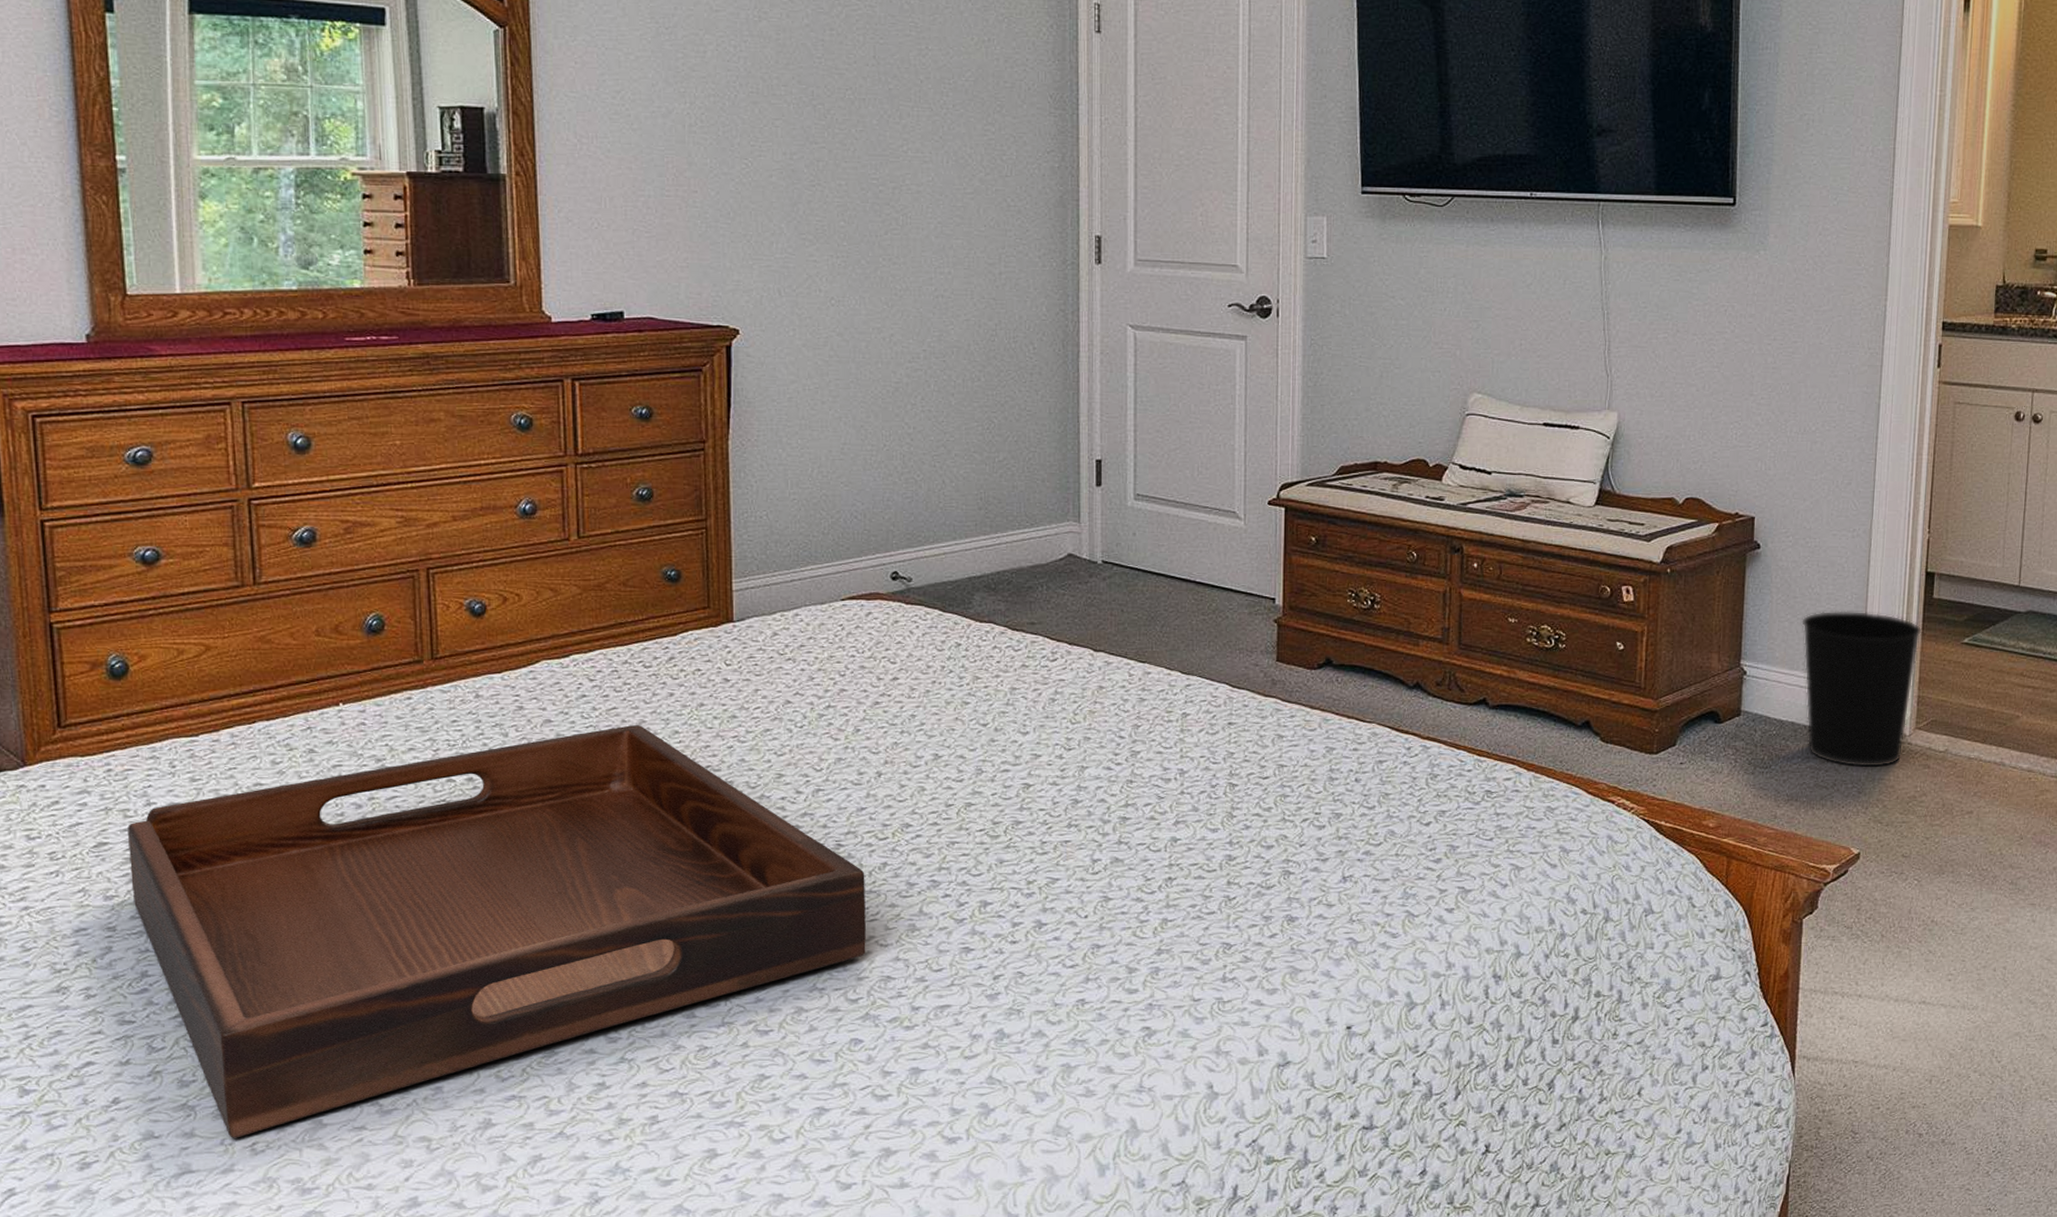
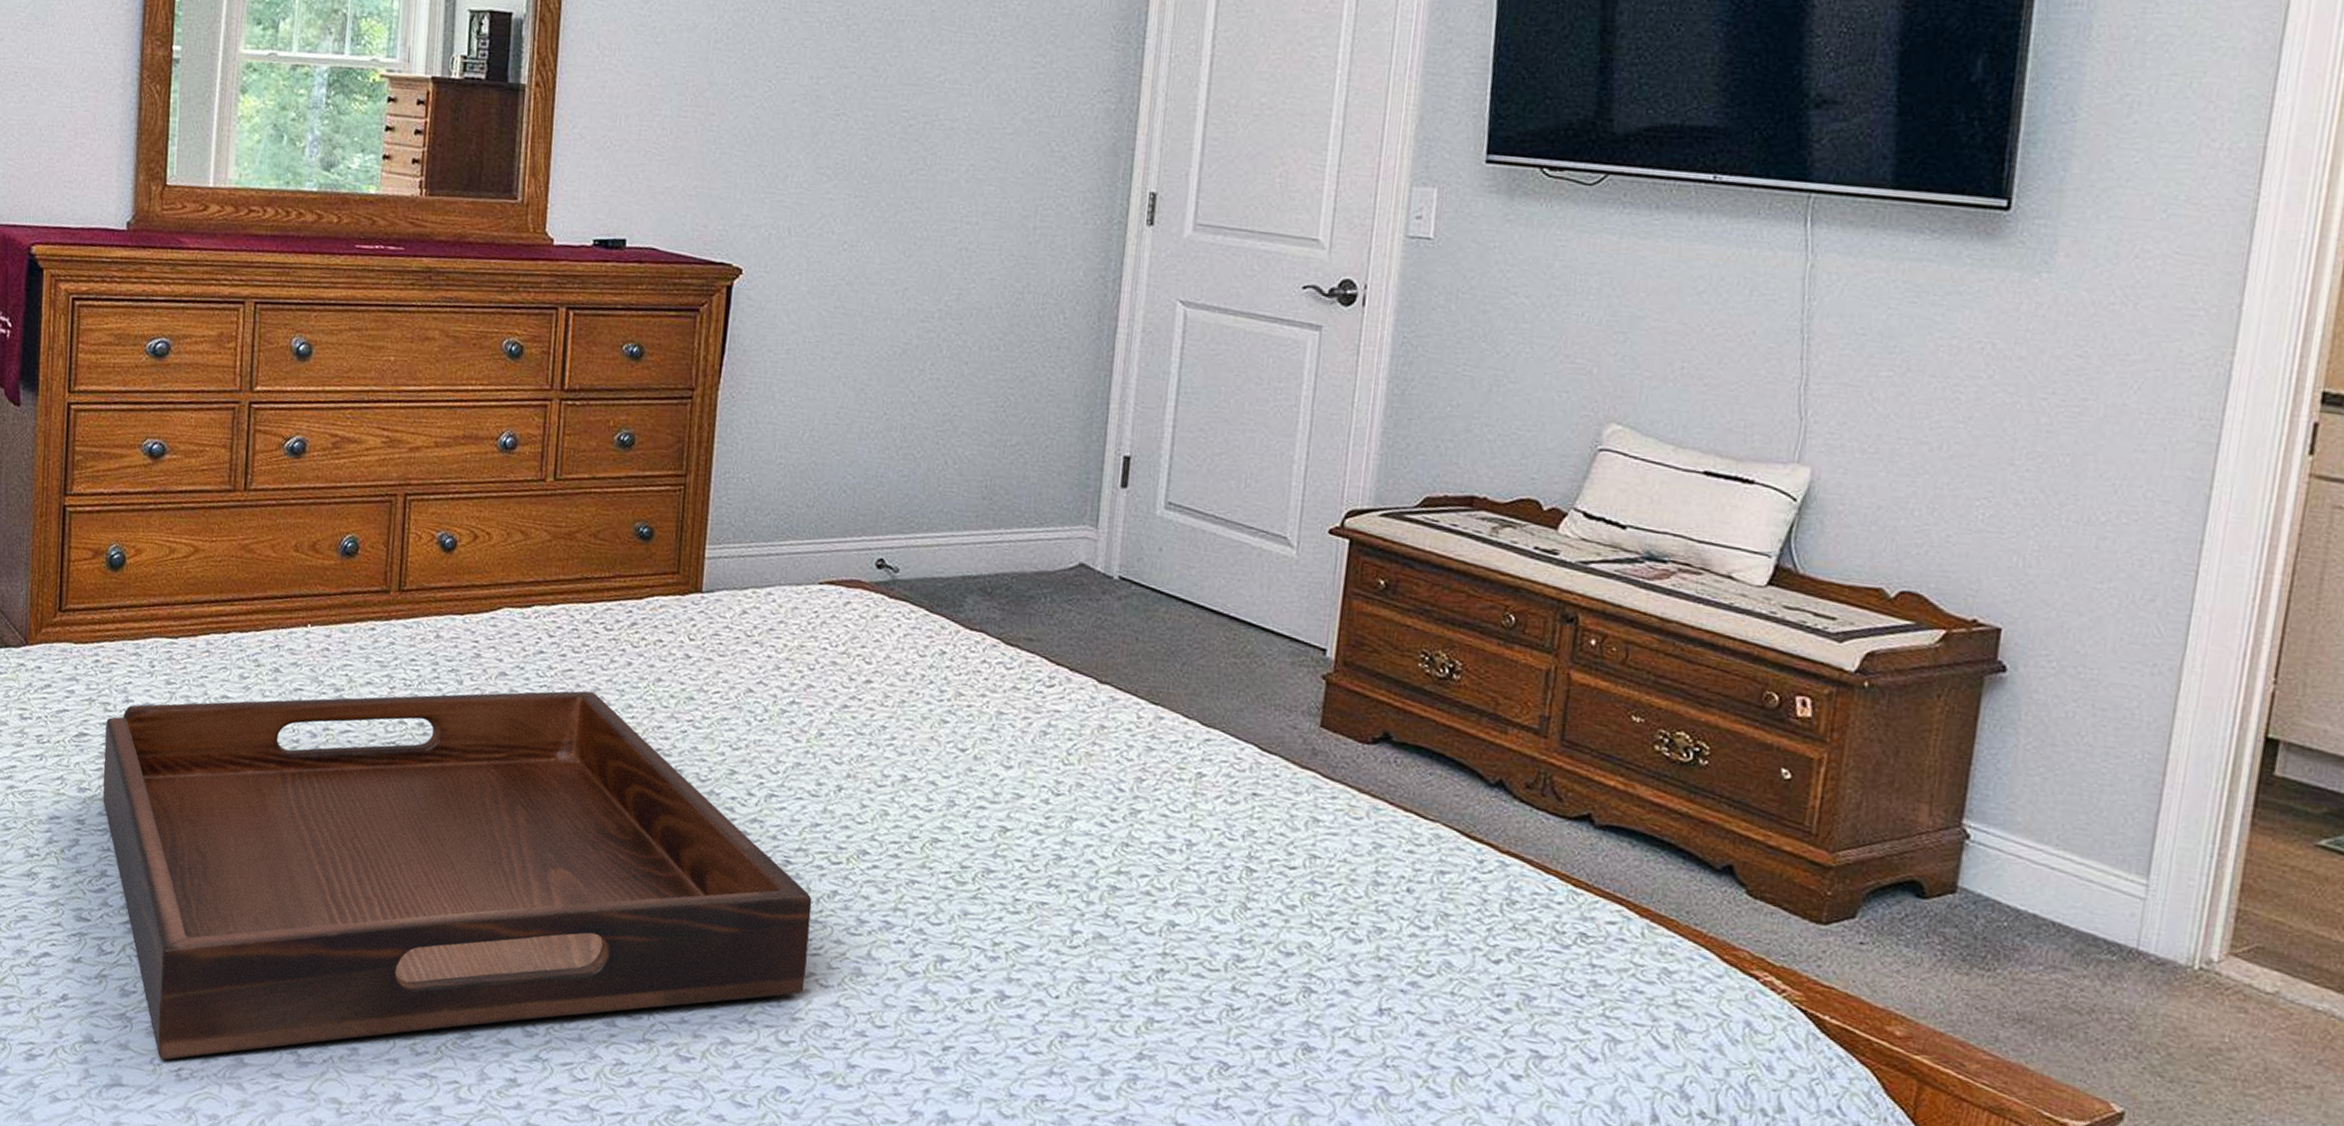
wastebasket: present [1802,610,1922,768] -> none [2055,769,2253,1000]

